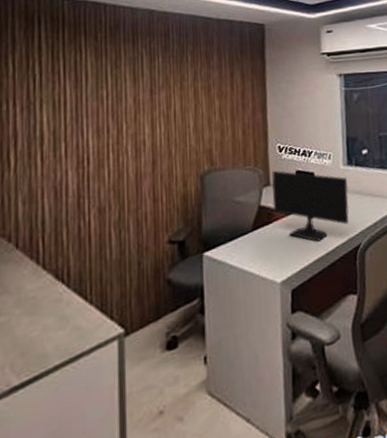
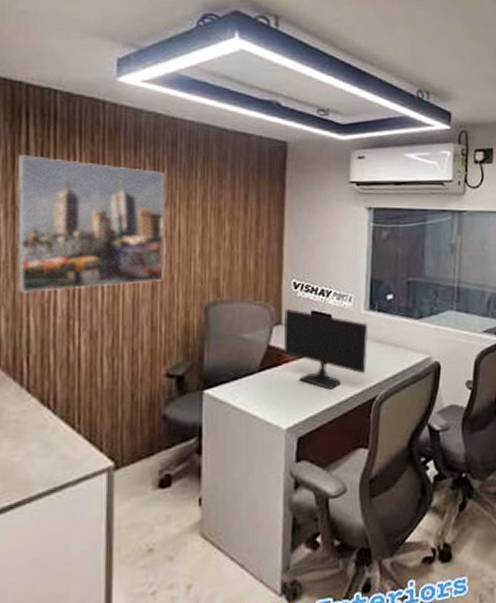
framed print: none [31,55,163,178] -> present [17,155,165,293]

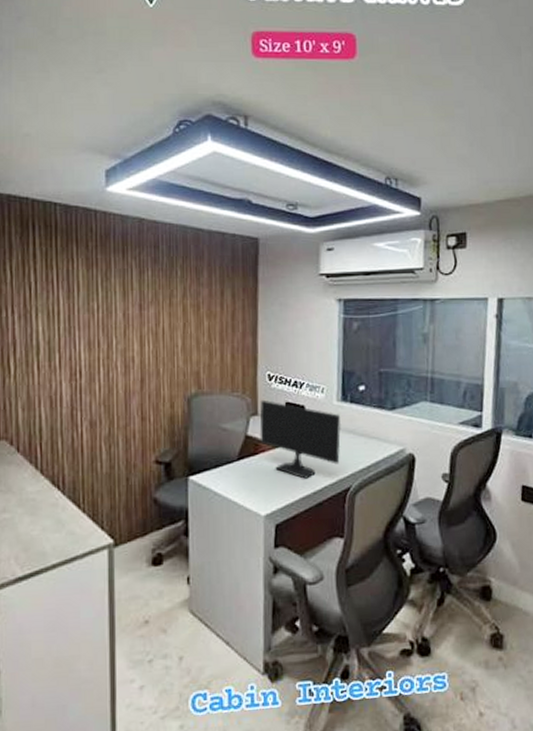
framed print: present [17,155,165,293] -> none [27,263,152,386]

